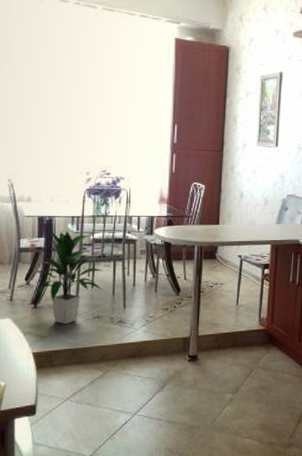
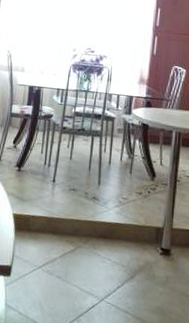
indoor plant: present [33,231,103,325] -> none [19,101,82,192]

